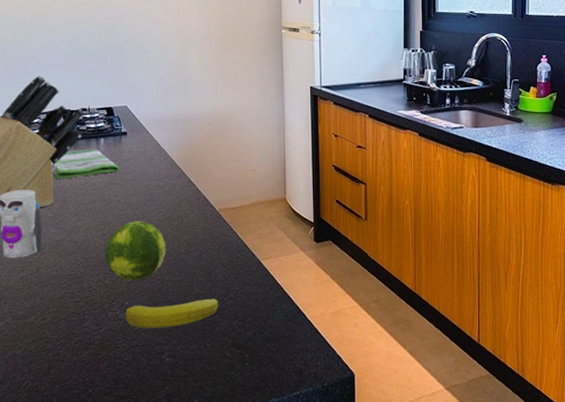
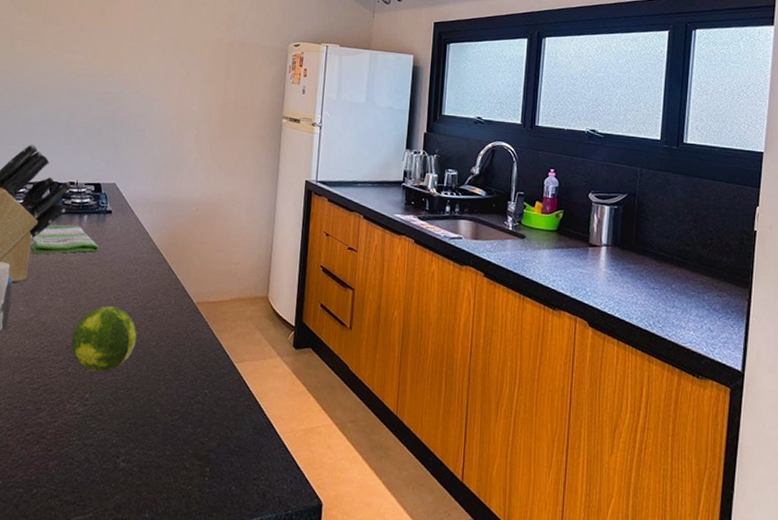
banana: present [125,298,219,328] -> none [83,399,185,428]

